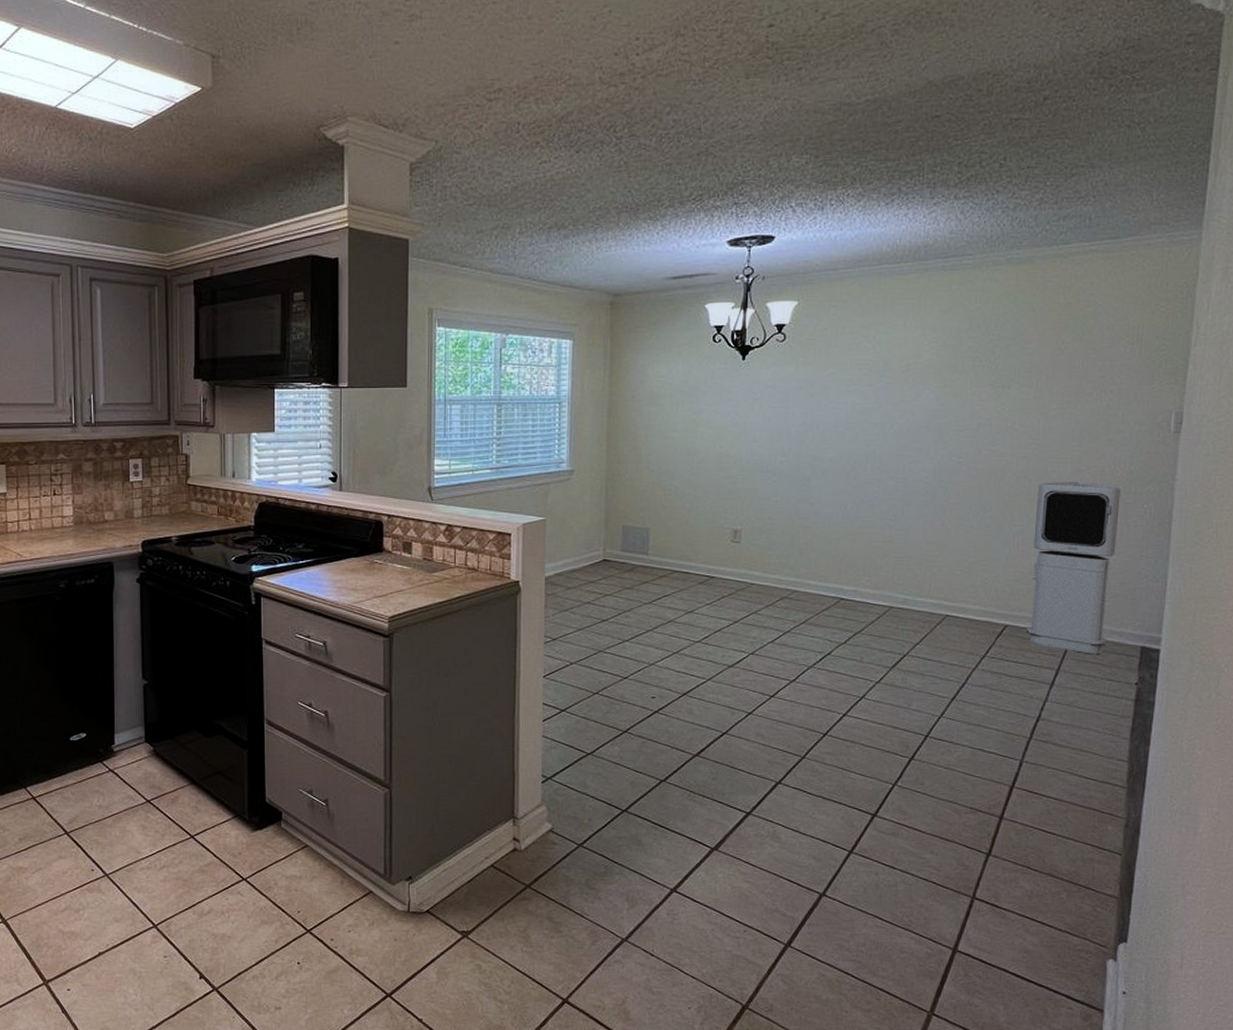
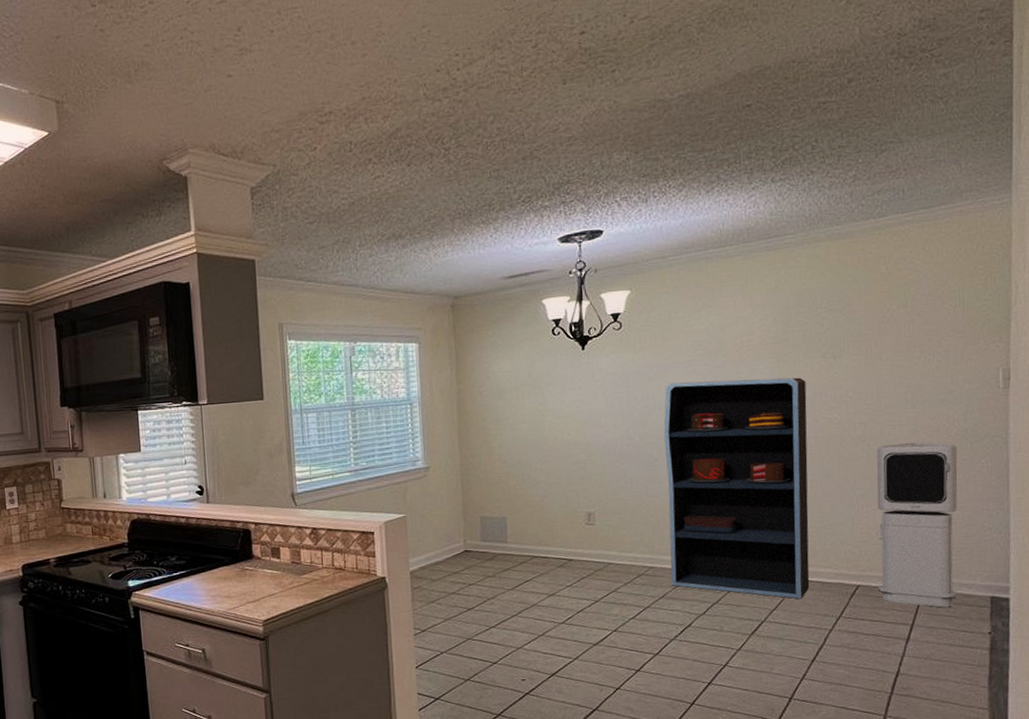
bookshelf: none [814,401,972,635] -> present [664,377,810,599]

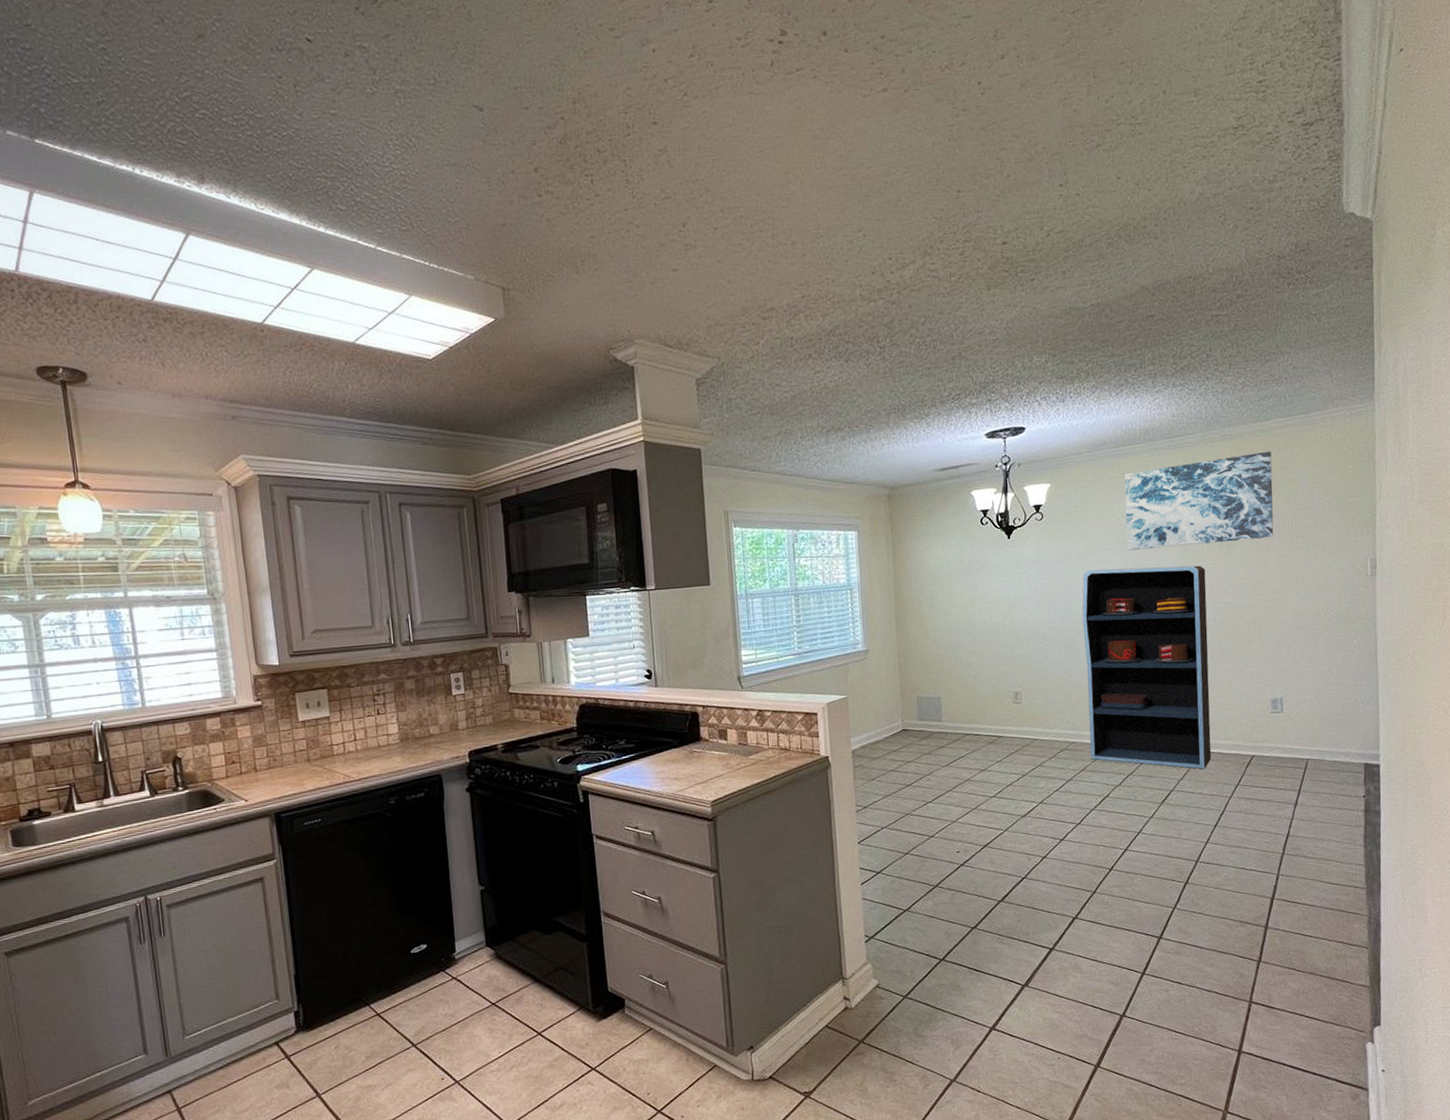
wall art: none [714,250,888,361] -> present [1124,451,1274,550]
air purifier: present [877,441,958,608] -> none [1266,624,1337,775]

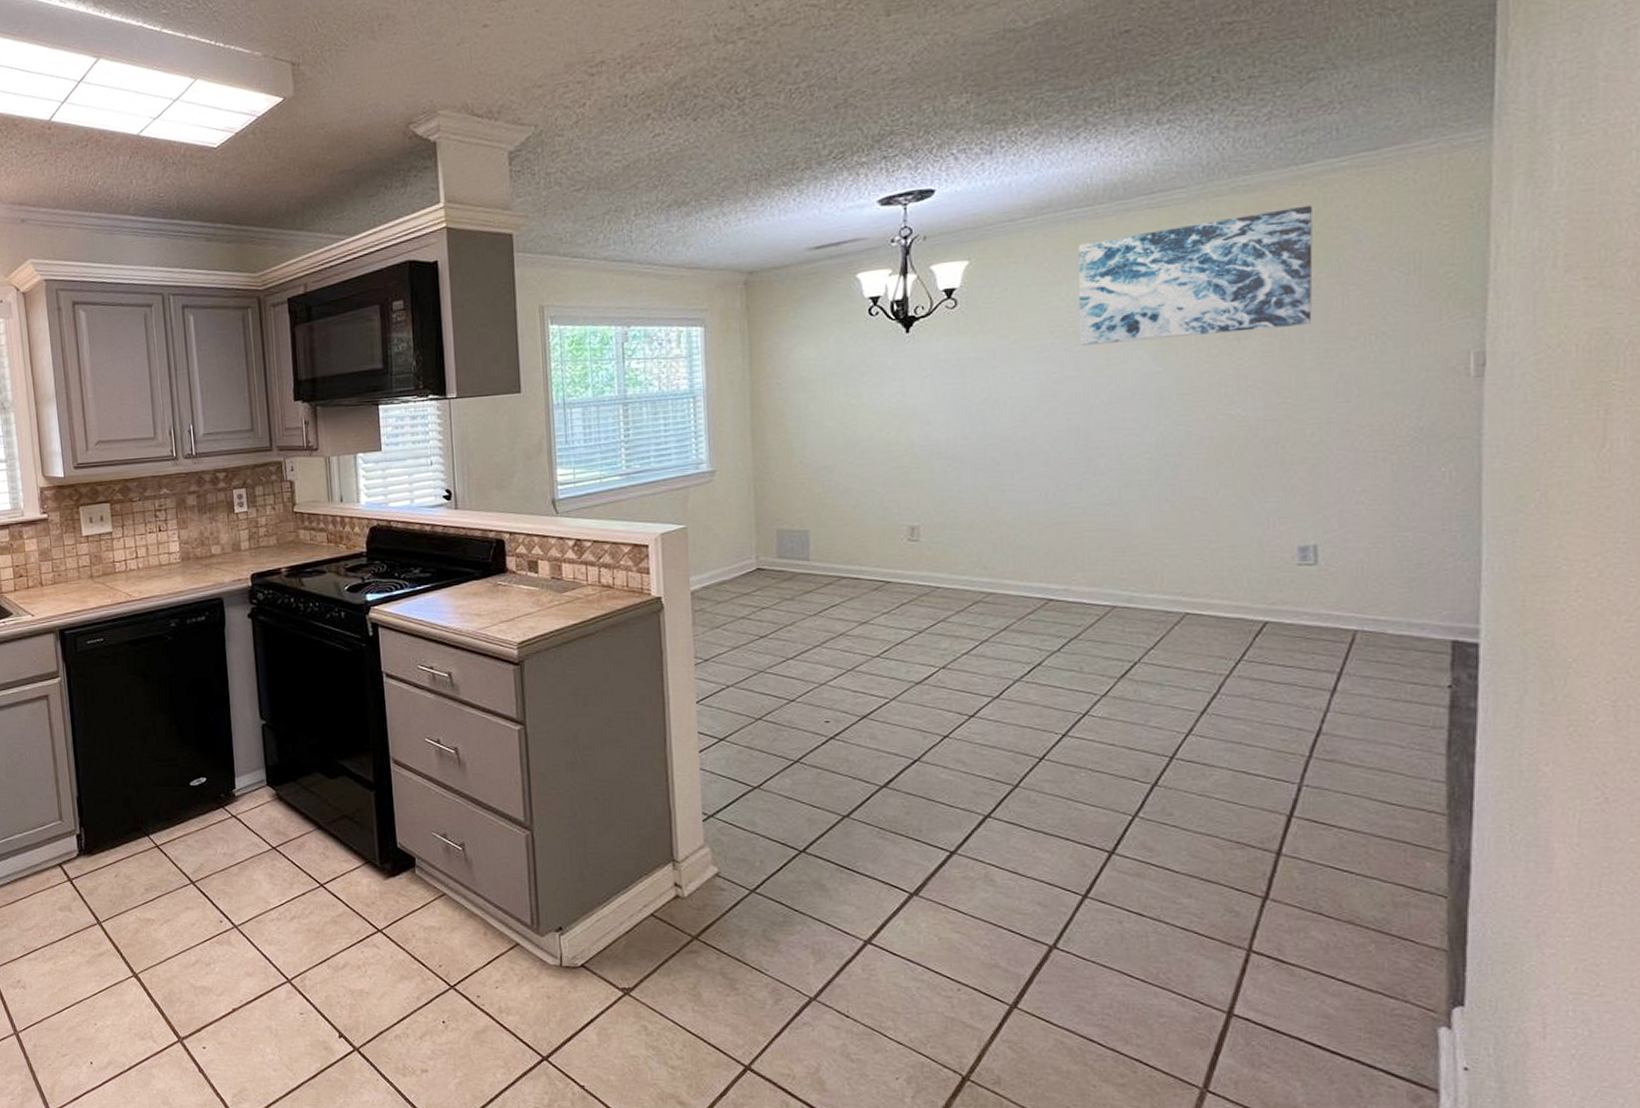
bookshelf: present [1082,565,1212,770] -> none [1009,364,1200,637]

